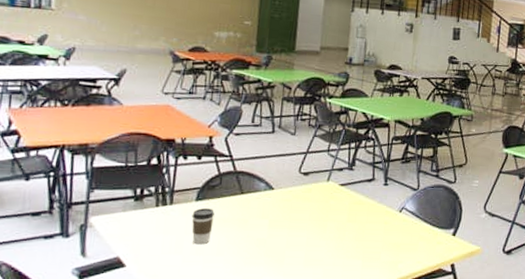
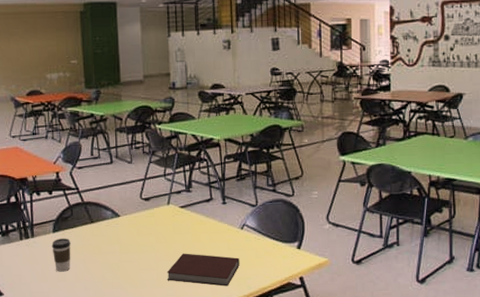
notebook: none [315,233,394,270] -> present [166,253,240,286]

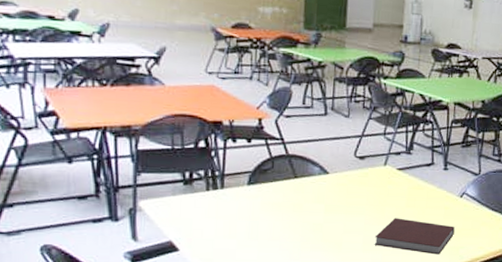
coffee cup: present [51,238,71,272] -> none [244,192,268,229]

